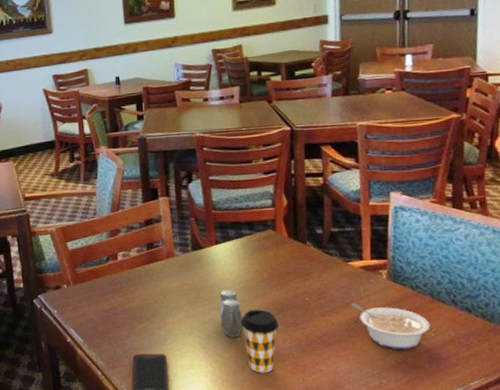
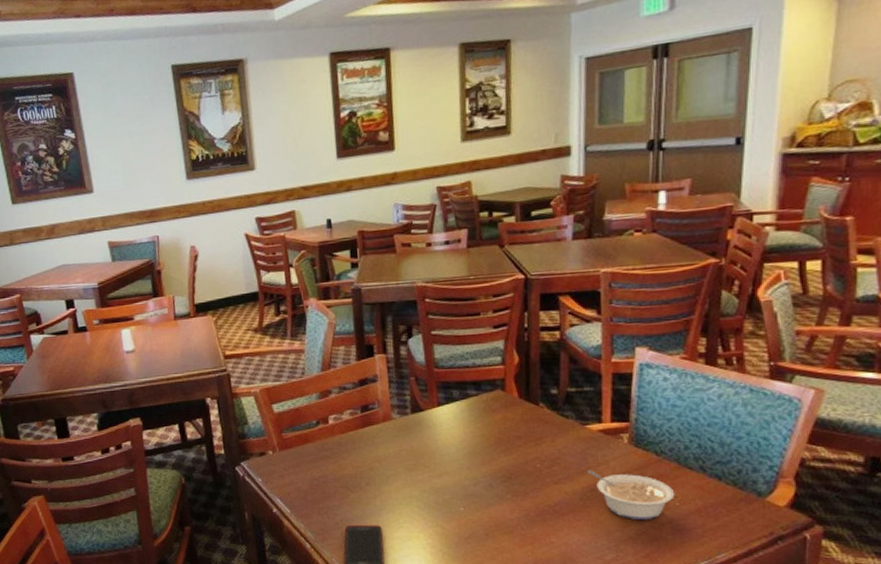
salt and pepper shaker: present [218,289,243,337] -> none [440,455,467,507]
coffee cup: present [240,309,279,373] -> none [464,477,506,546]

